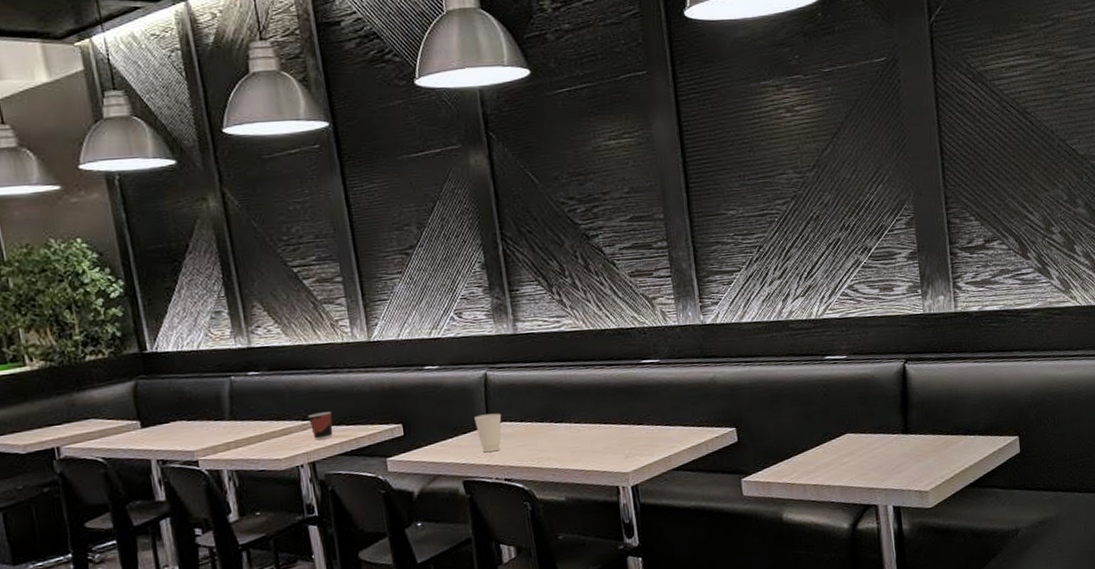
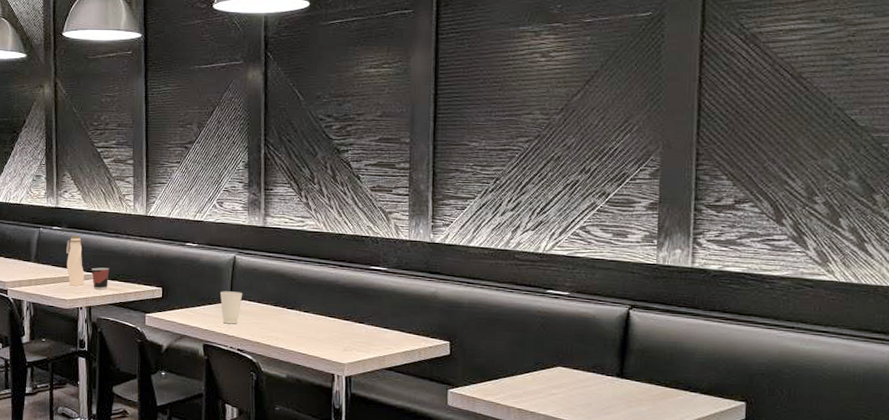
water bottle: none [269,378,302,441] -> present [65,235,85,286]

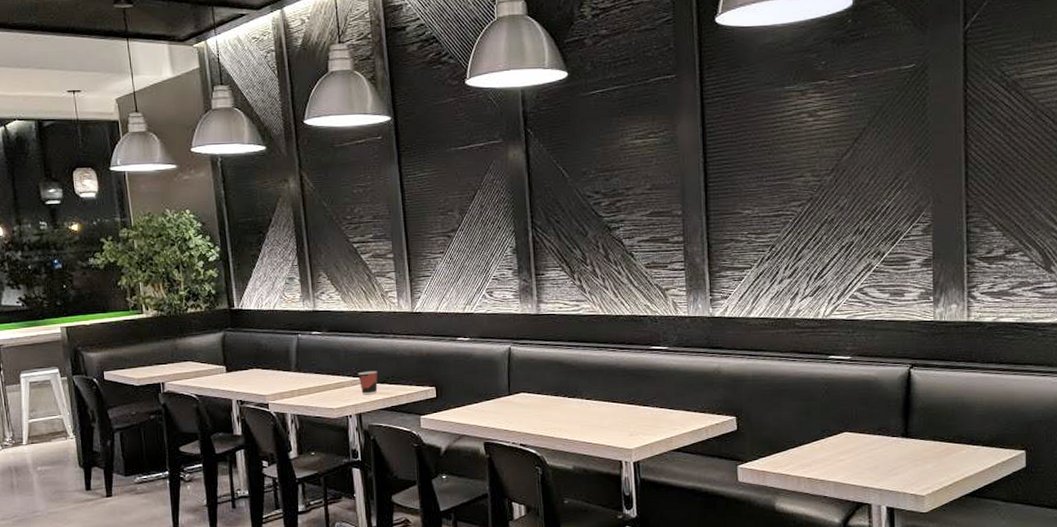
water bottle: present [65,235,85,286] -> none [328,339,352,393]
cup: present [220,291,243,324] -> none [498,384,522,419]

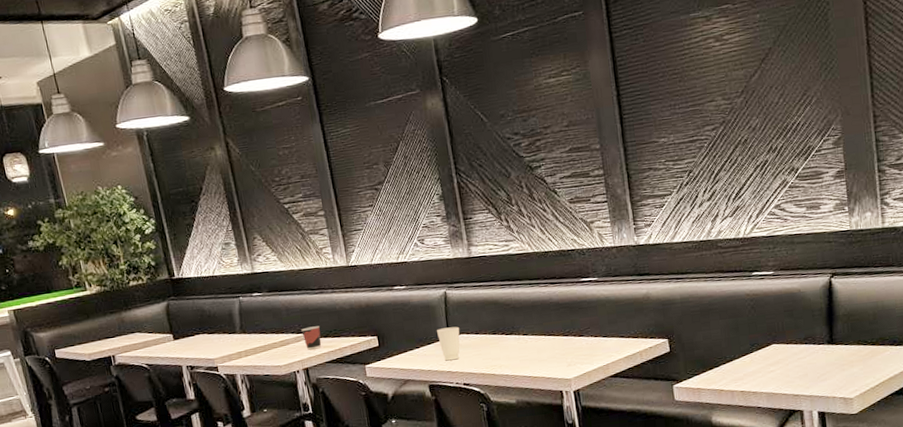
cup: none [498,384,522,419] -> present [437,326,460,361]

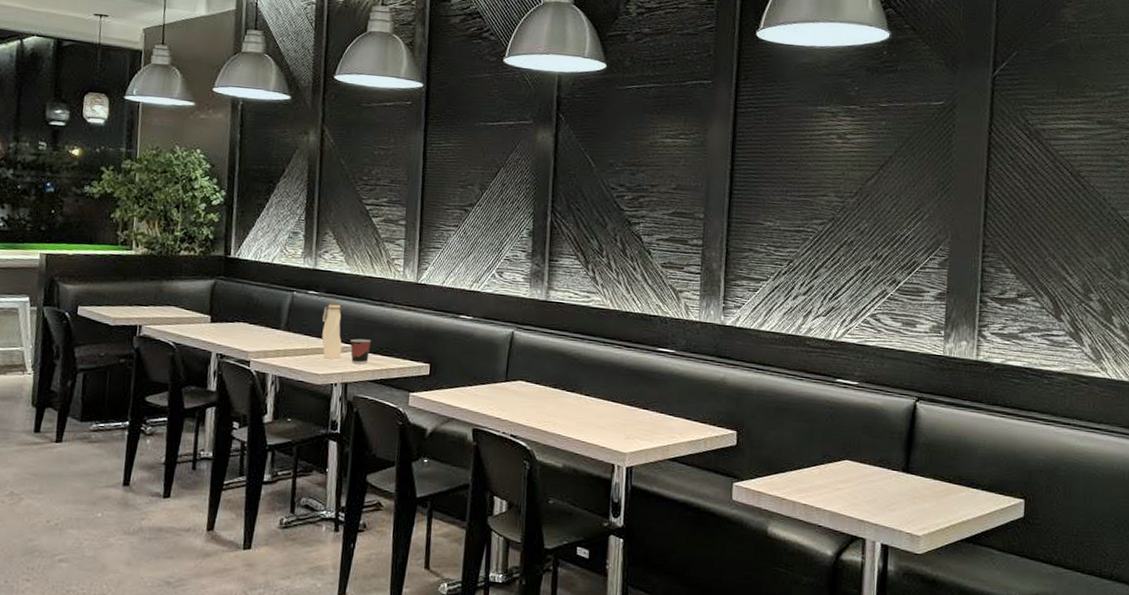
water bottle: none [270,298,297,351] -> present [321,301,343,360]
cup: present [437,326,460,361] -> none [494,369,520,407]

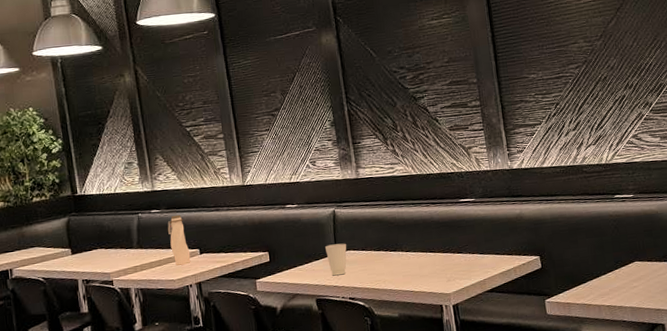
cup: present [350,338,371,365] -> none [196,241,215,265]
cup: none [494,369,520,407] -> present [325,243,347,276]

